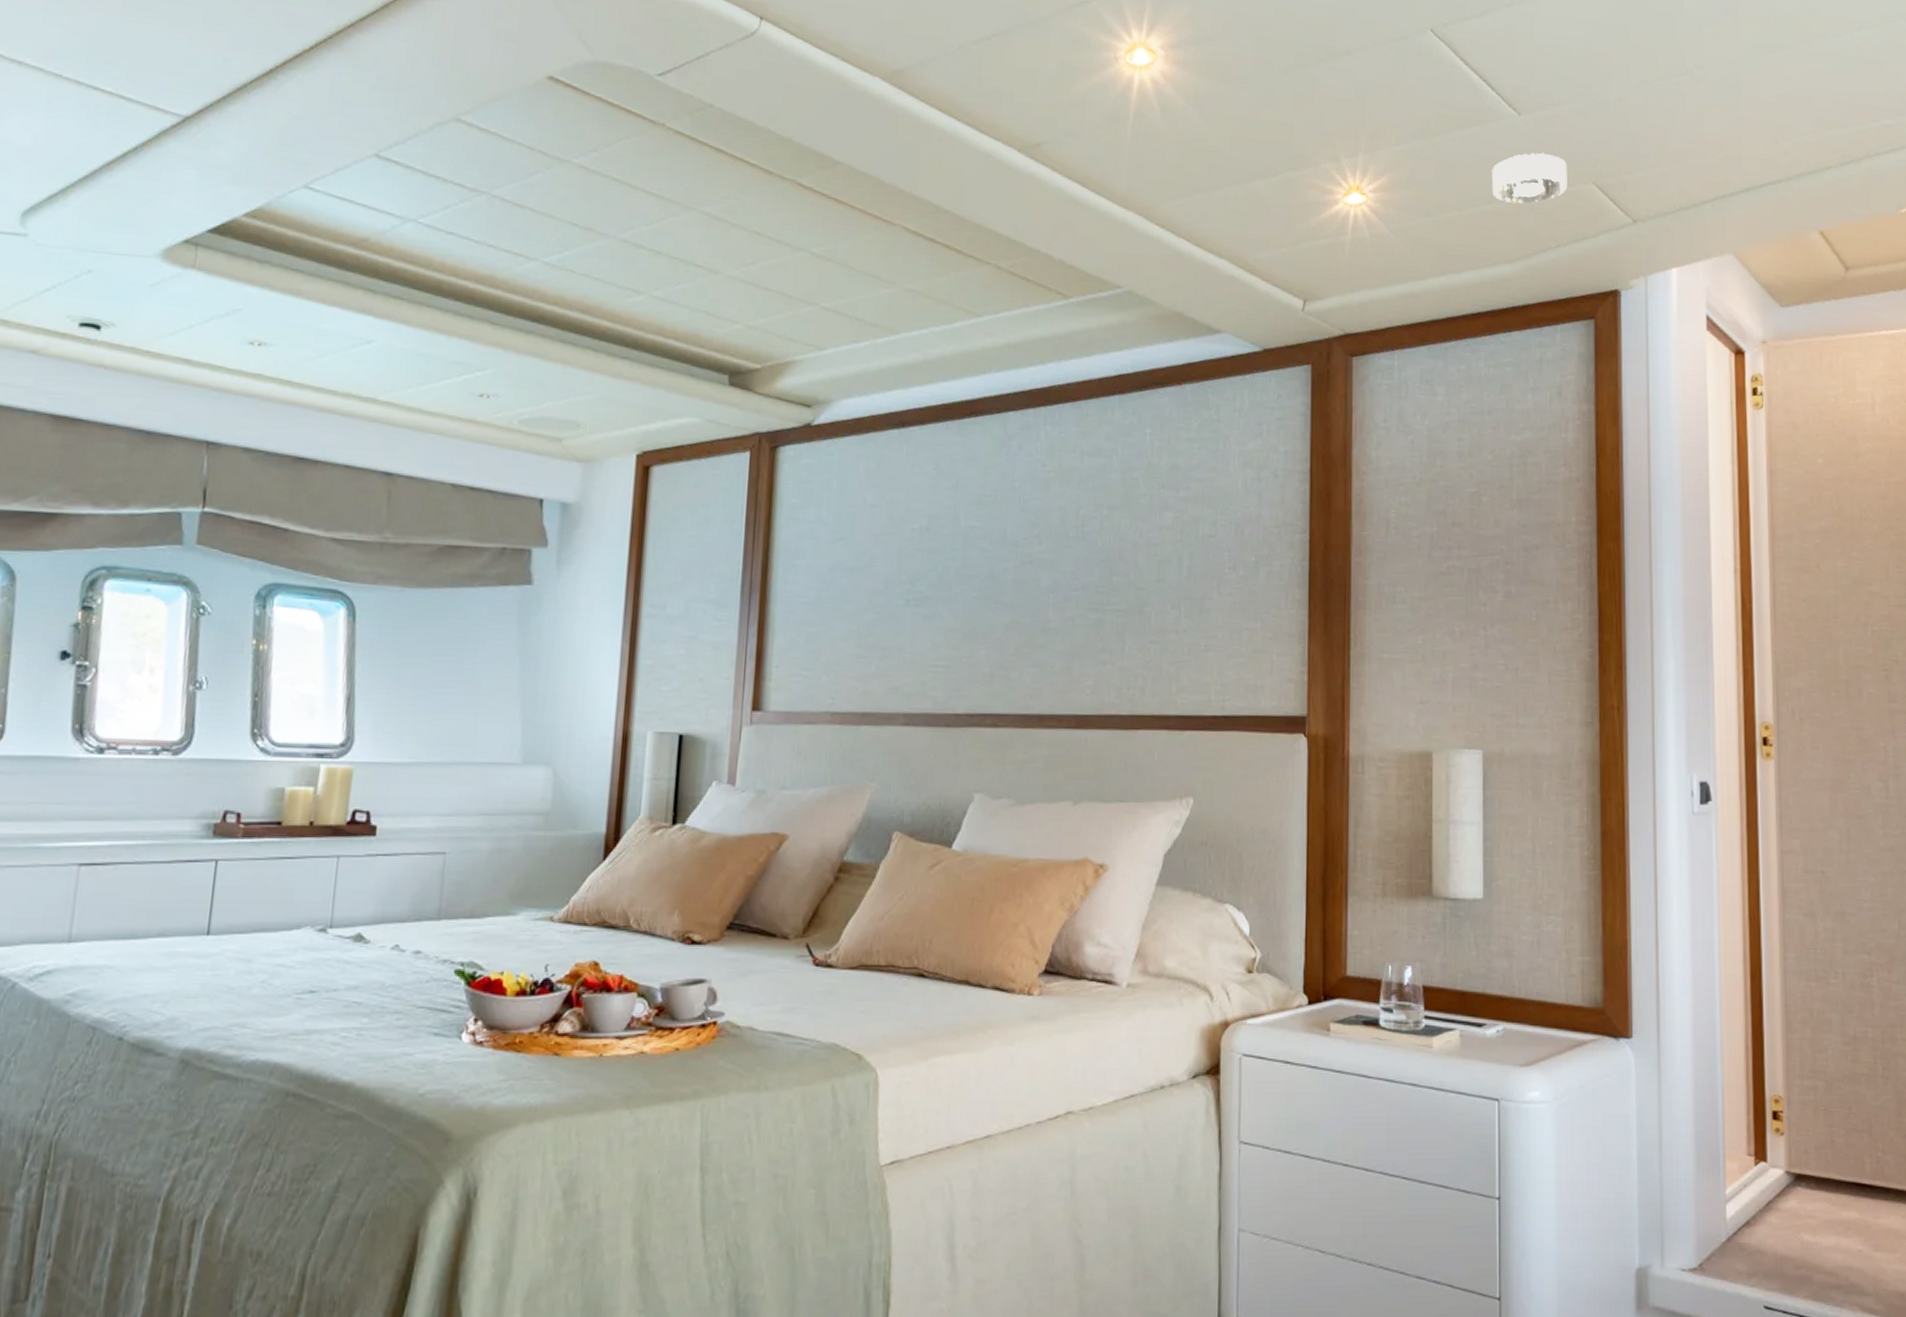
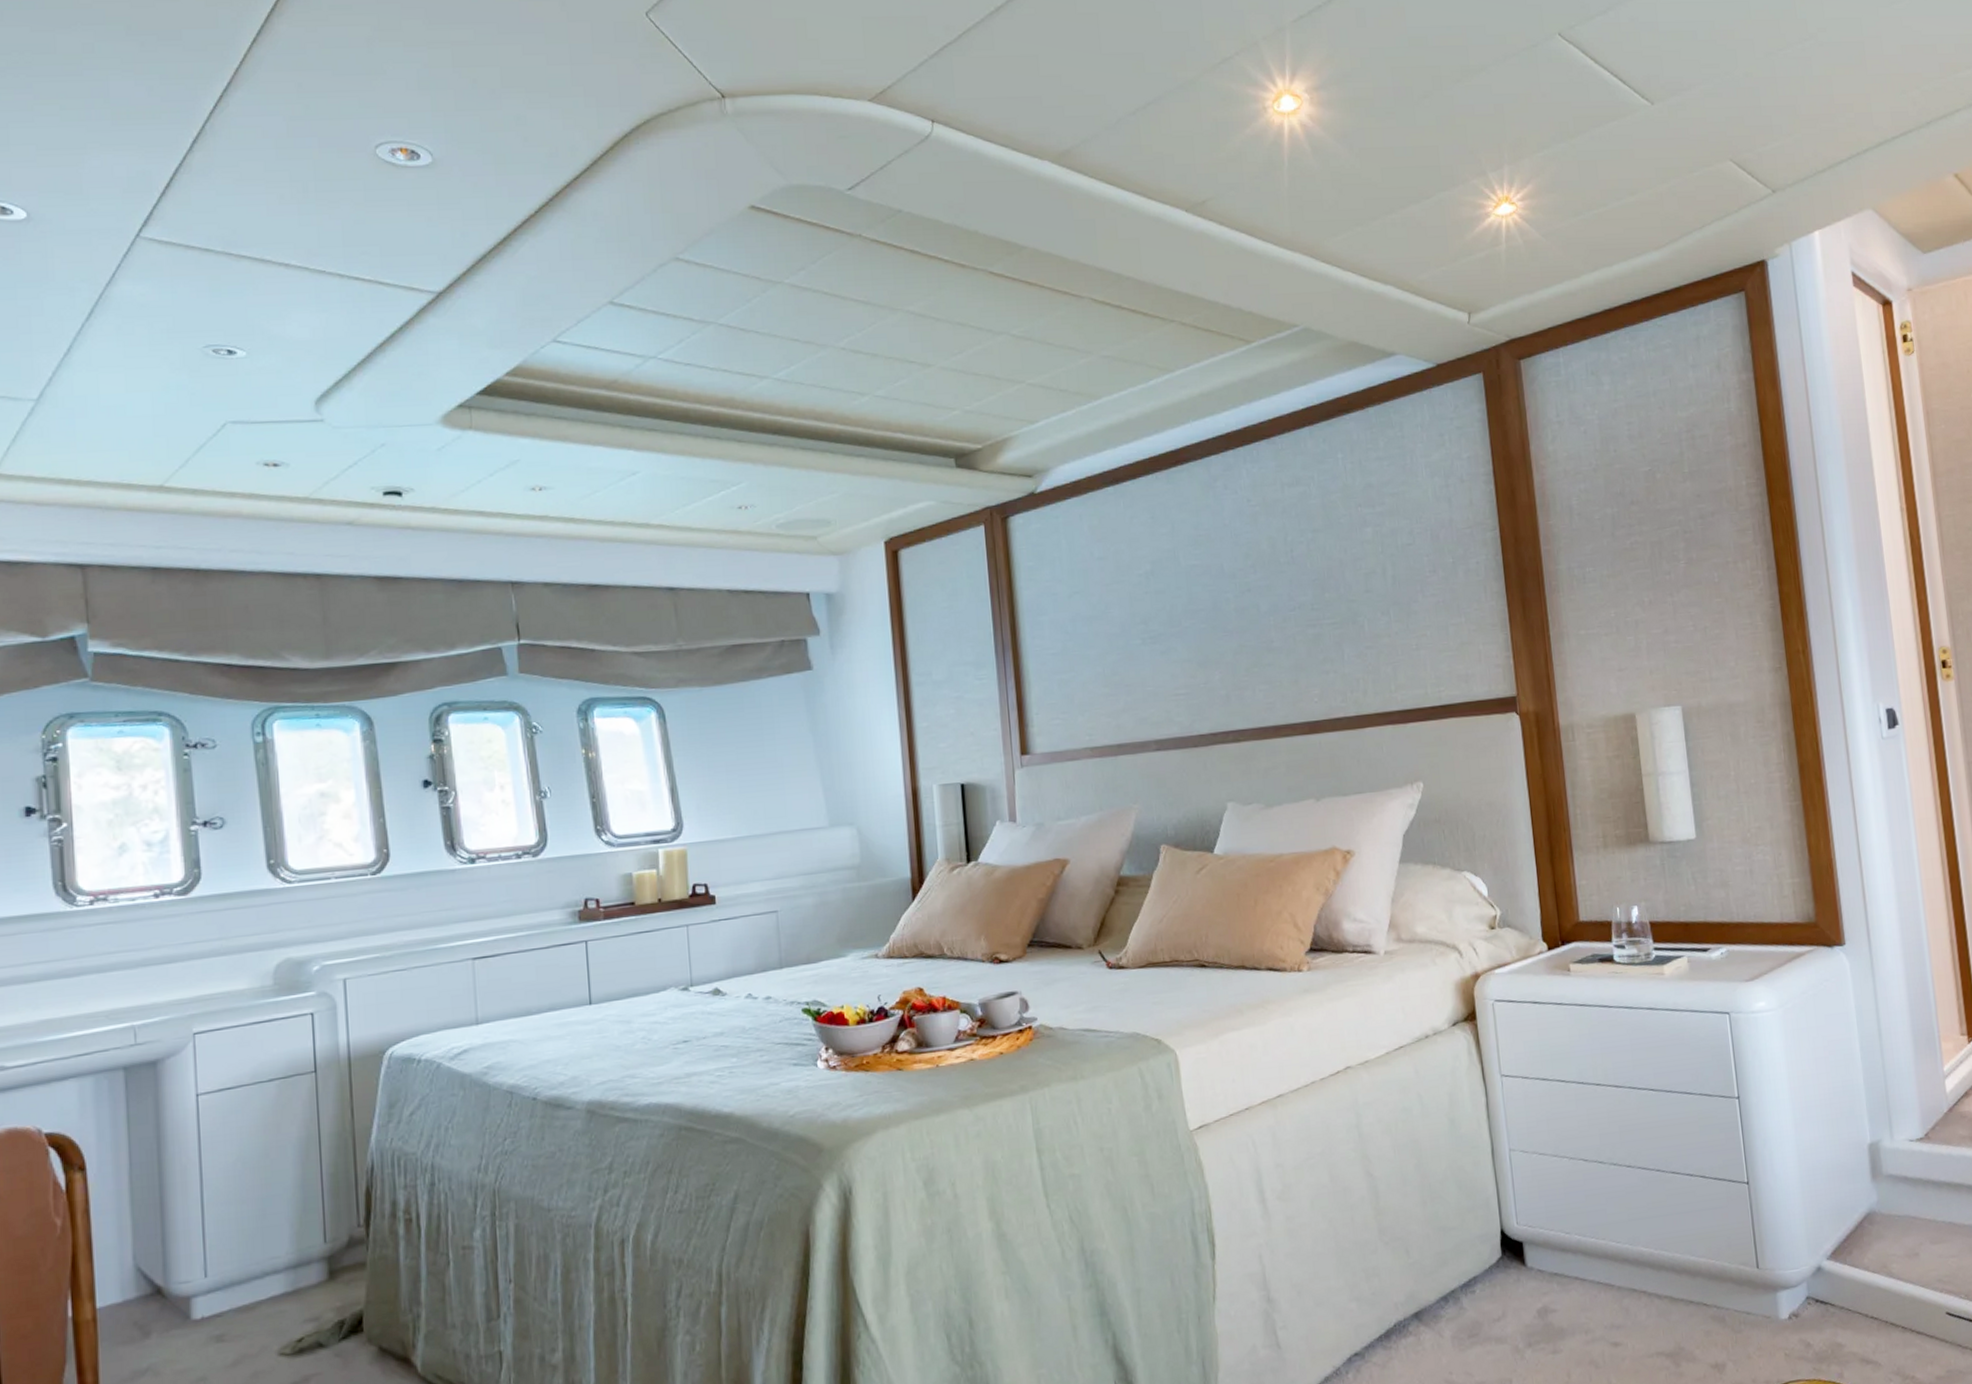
smoke detector: present [1492,152,1567,204] -> none [1631,137,1706,191]

